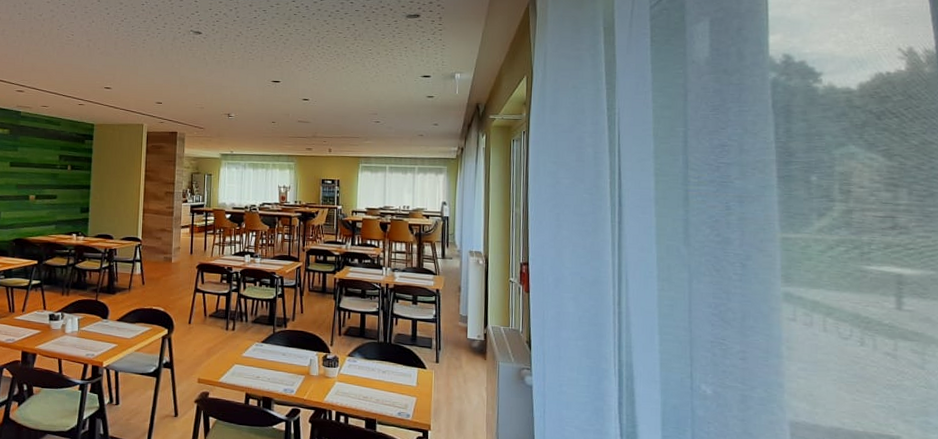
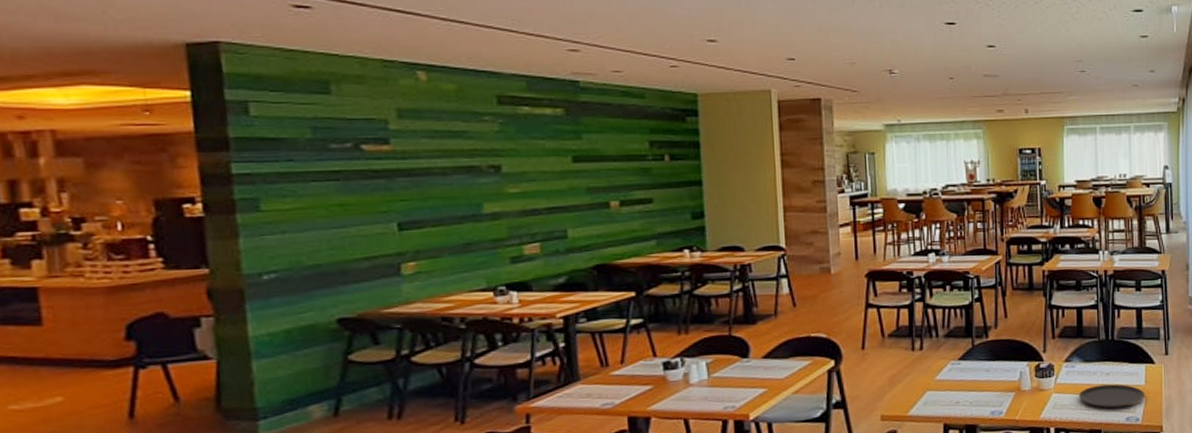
plate: none [358,380,416,403] -> present [1079,384,1145,409]

